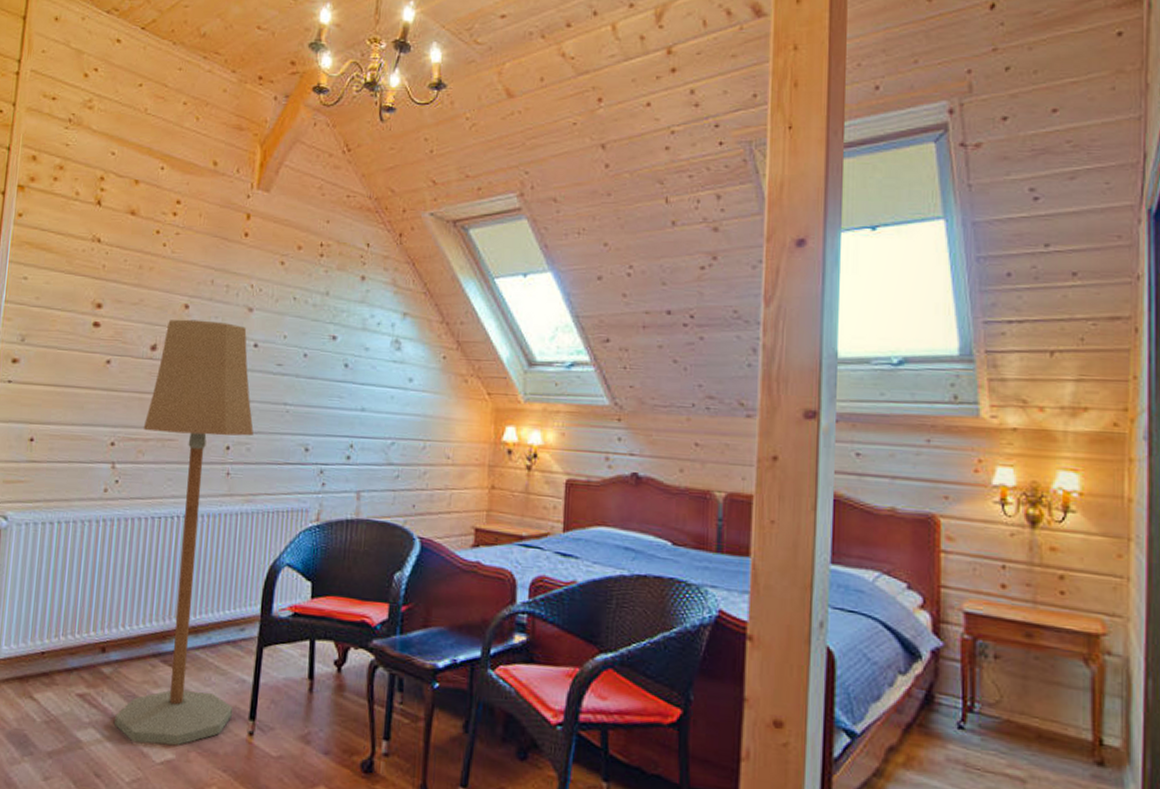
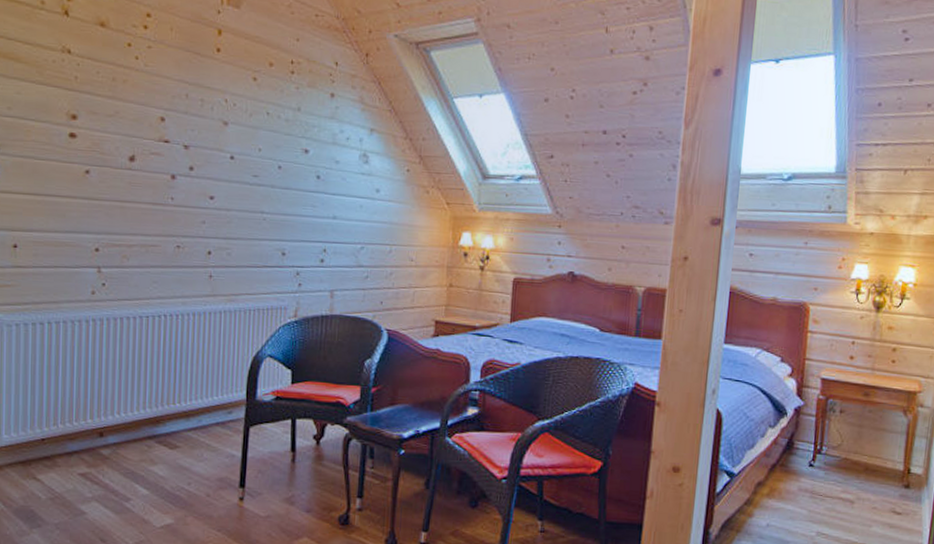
floor lamp: present [115,319,254,746] -> none [116,131,233,513]

